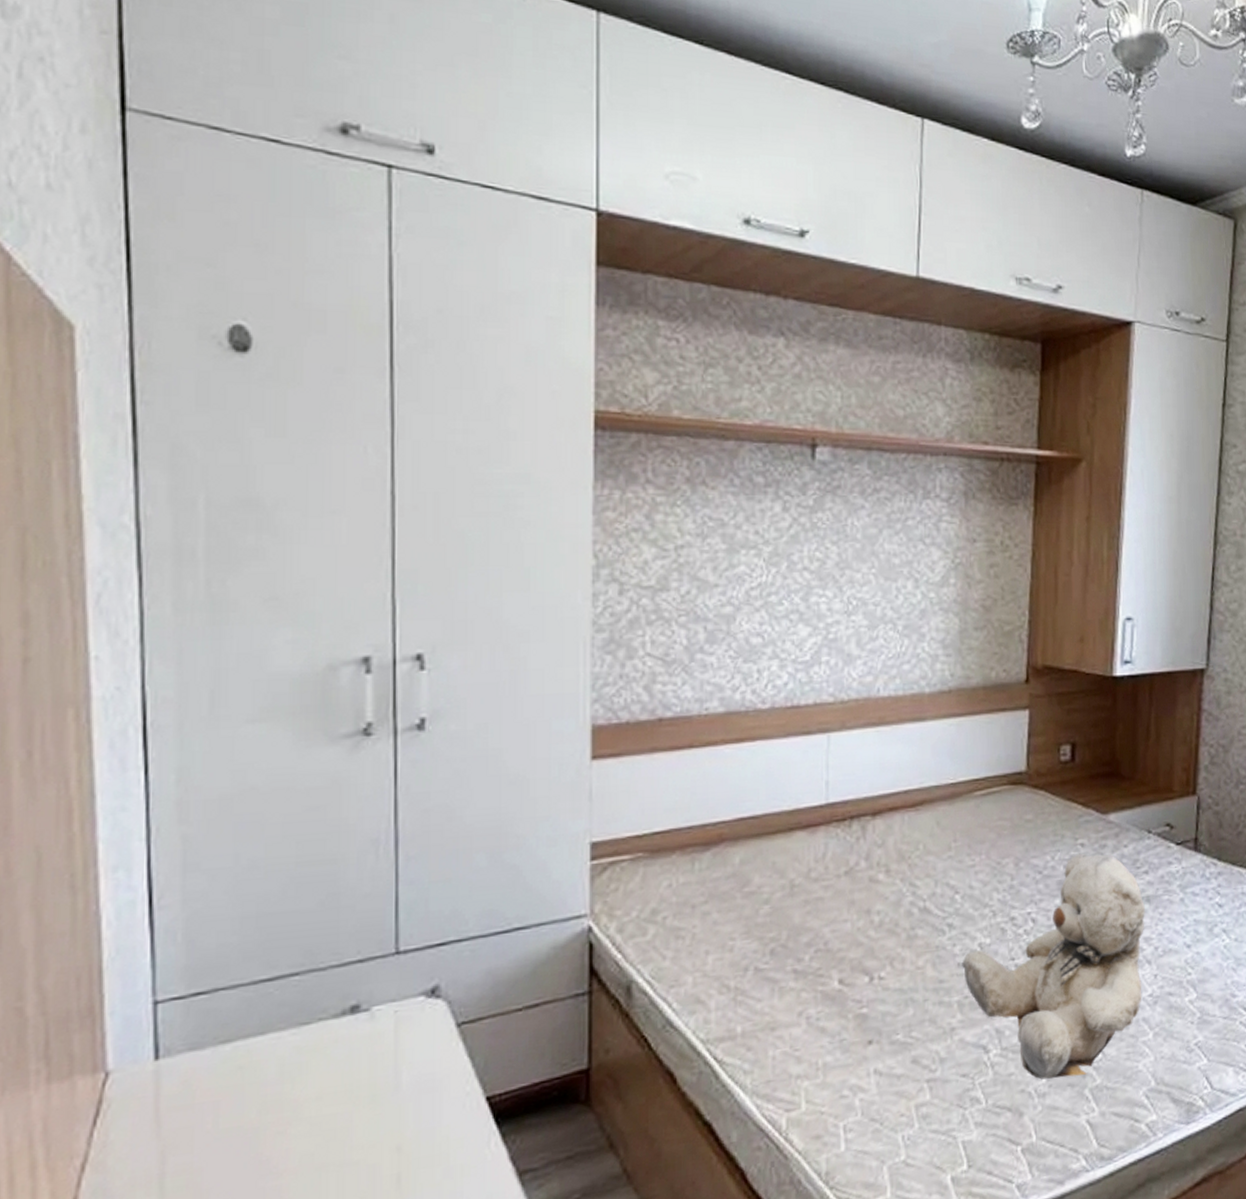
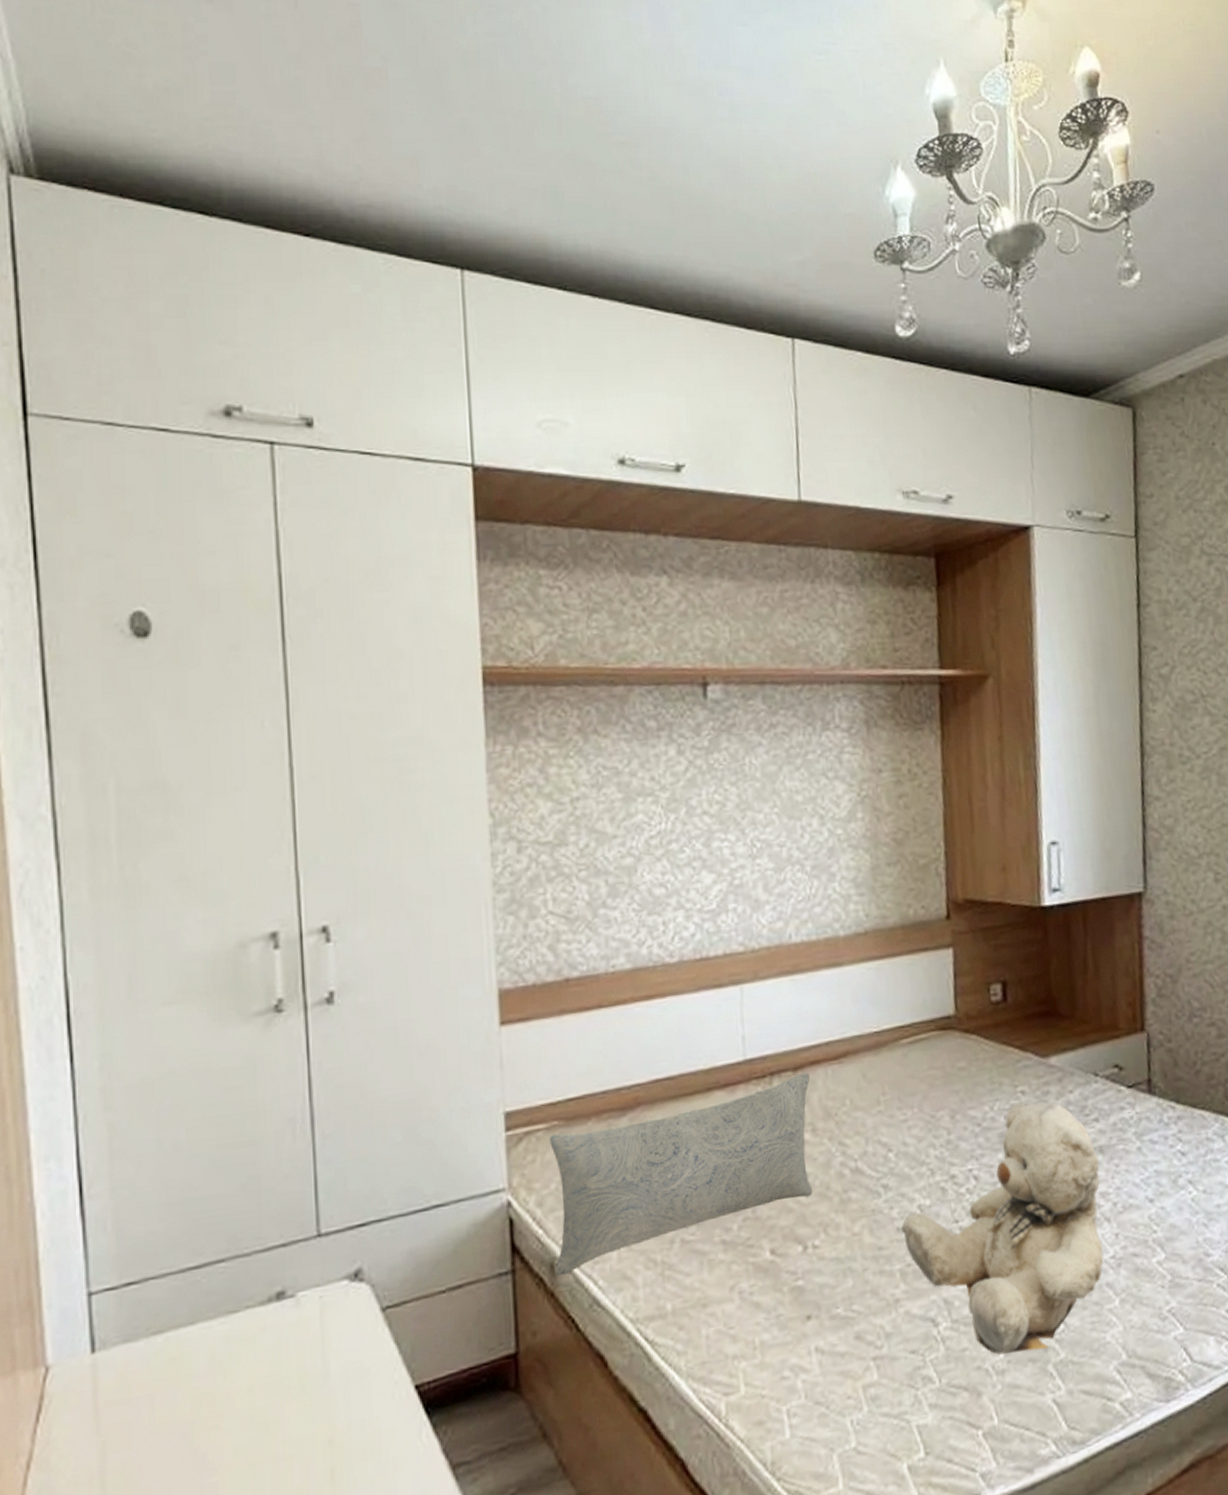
pillow: none [631,817,887,999] -> present [550,1072,812,1277]

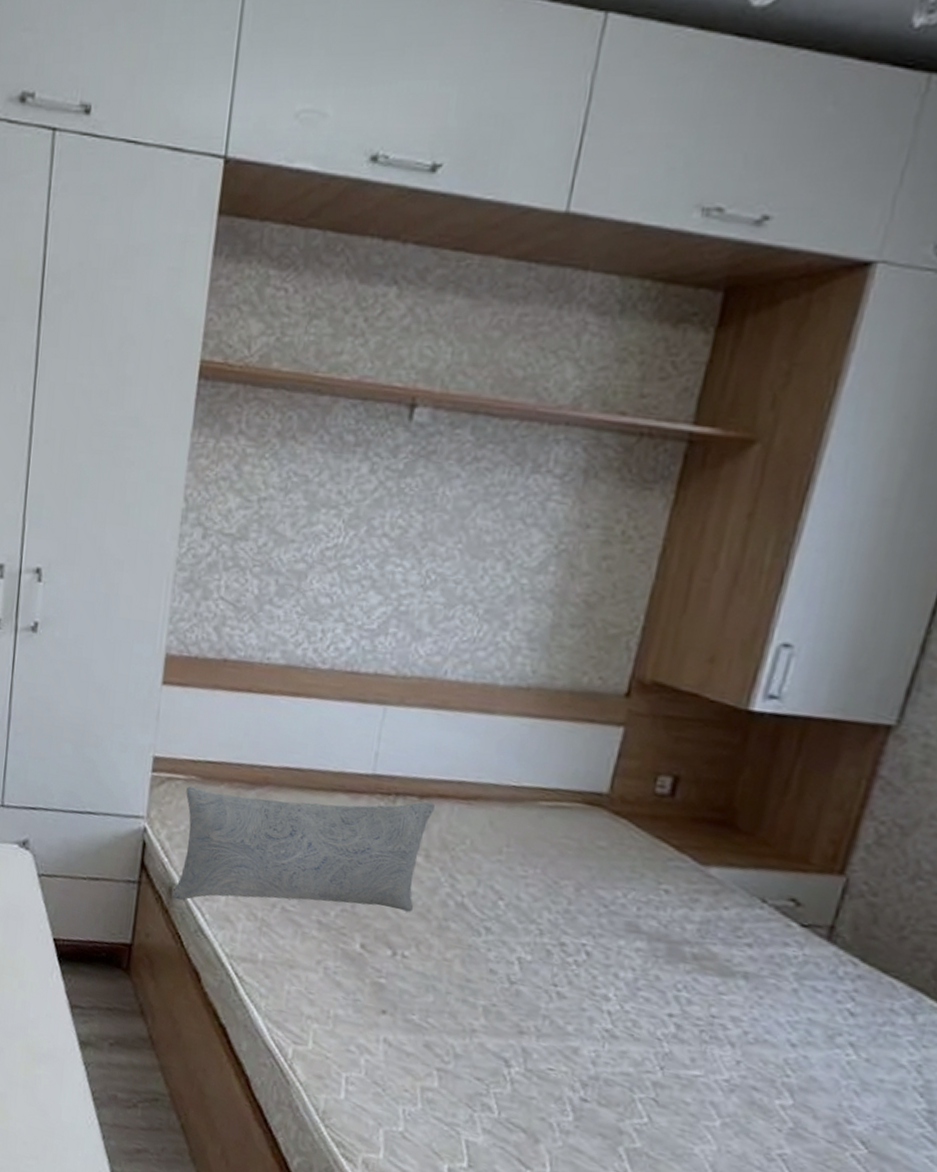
teddy bear: present [901,1101,1104,1355] -> none [494,899,740,1134]

